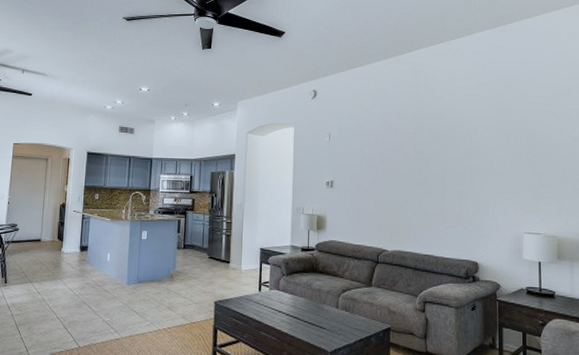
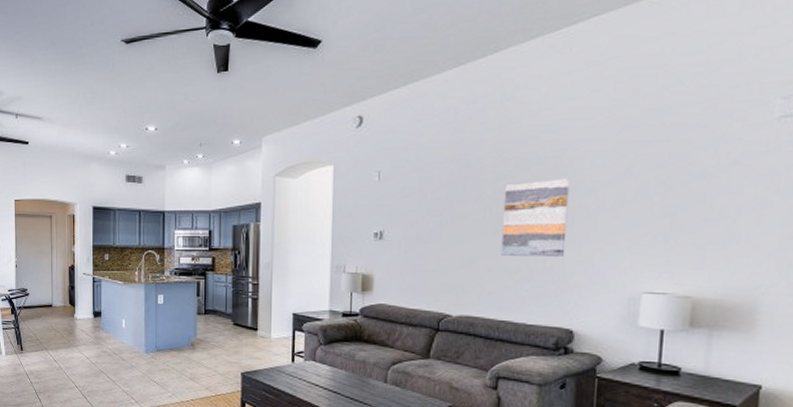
wall art: none [422,145,468,205] -> present [501,178,570,258]

